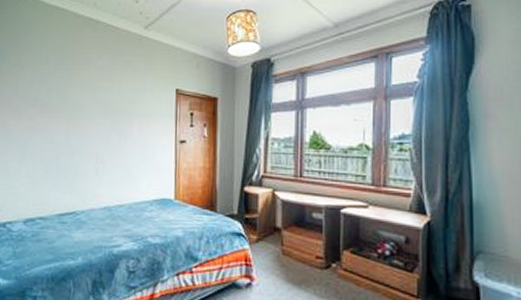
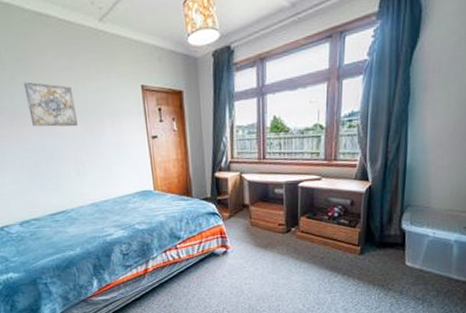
wall art: none [61,77,107,124] -> present [23,82,78,127]

